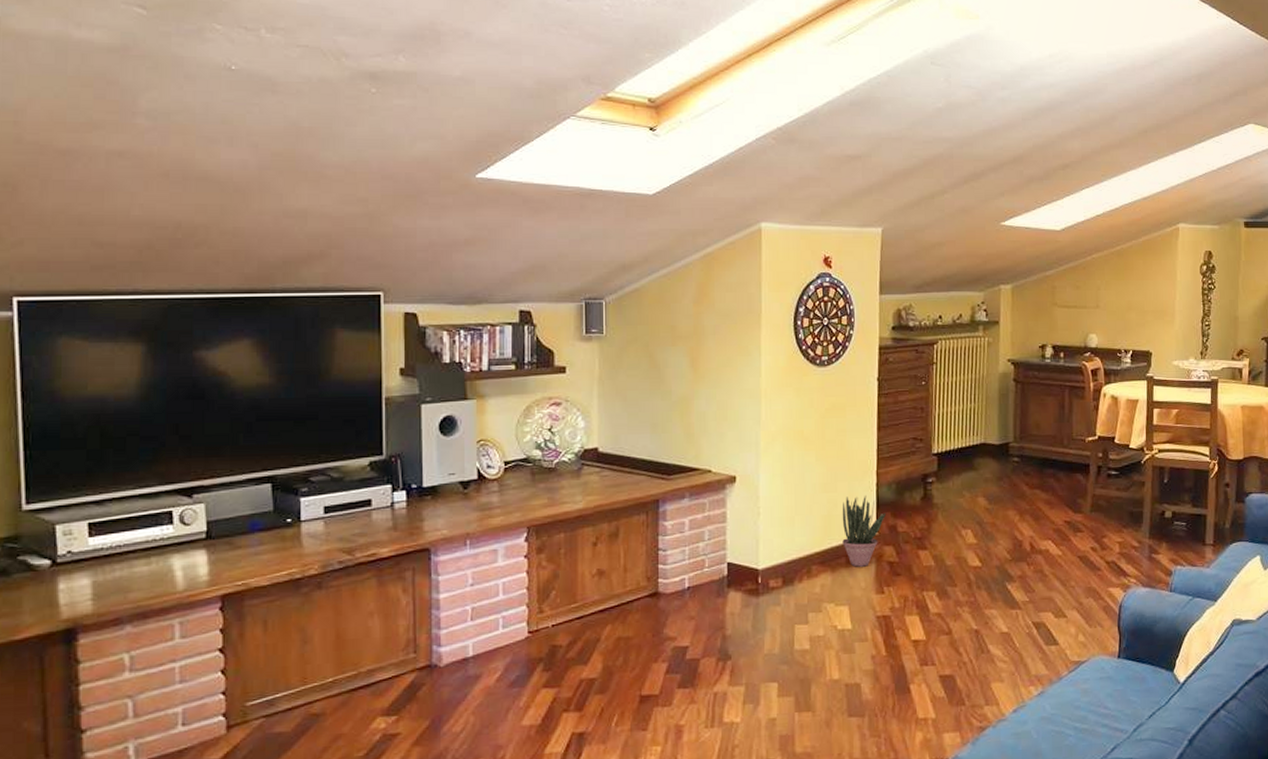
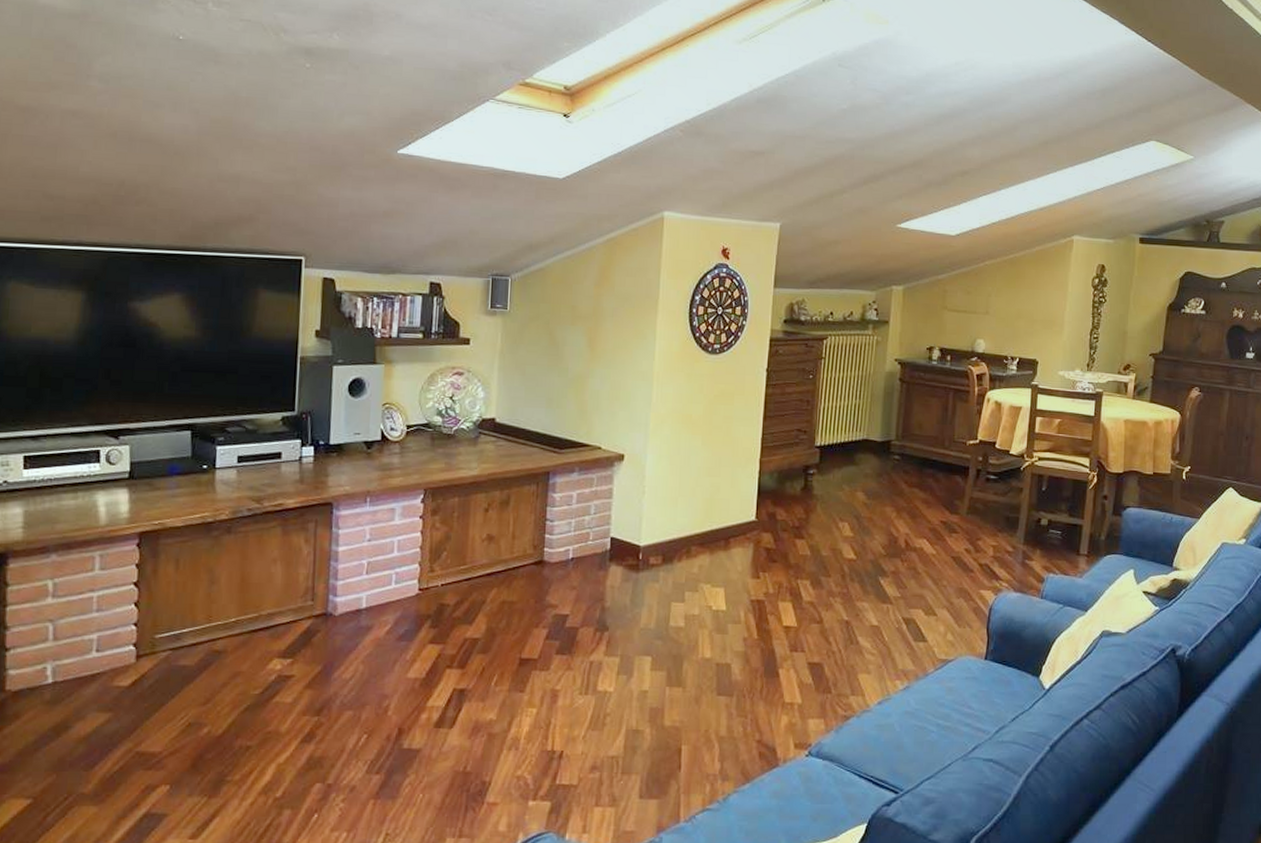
potted plant: present [842,496,886,567] -> none [722,482,766,551]

